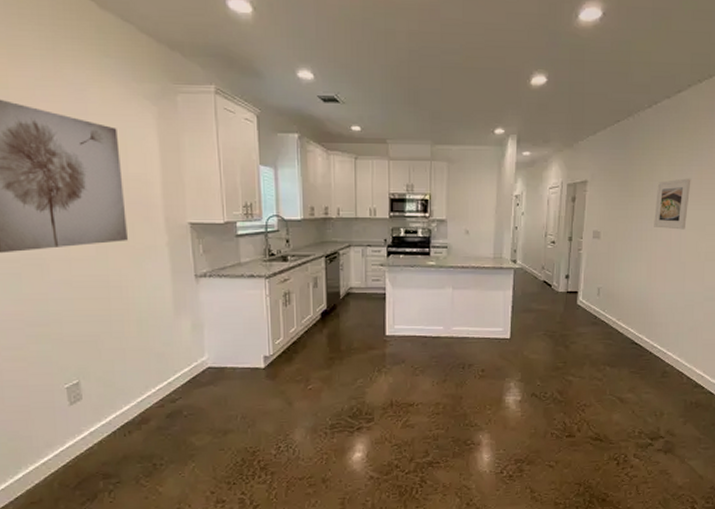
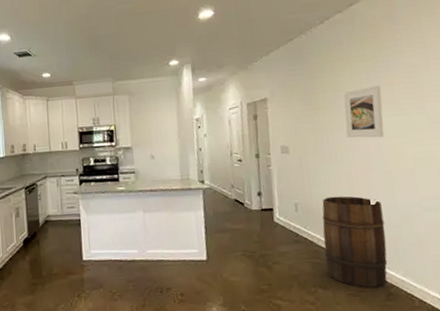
wooden barrel: none [617,283,672,367] -> present [322,196,388,288]

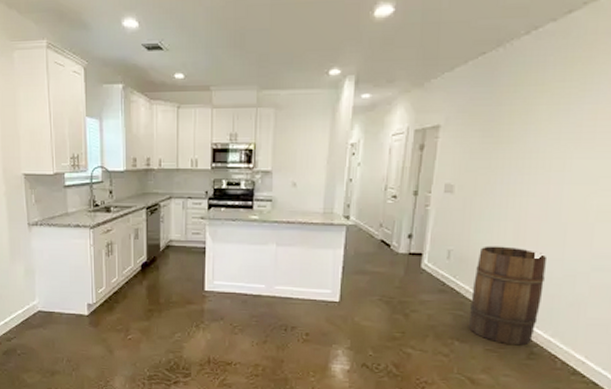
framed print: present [343,85,384,138] -> none [525,119,581,183]

